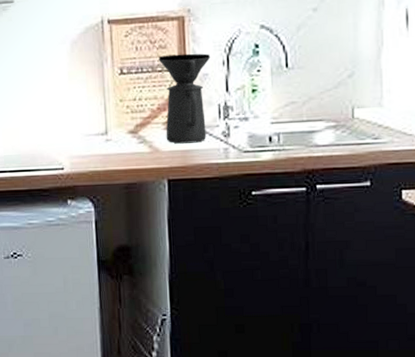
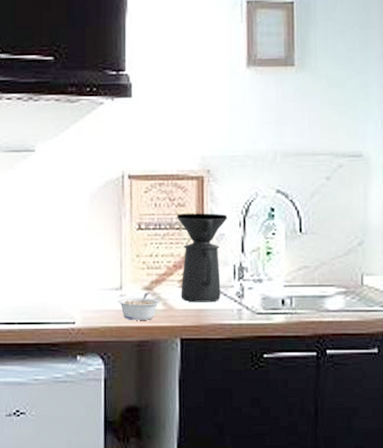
legume: none [103,136,146,164] -> present [117,293,160,320]

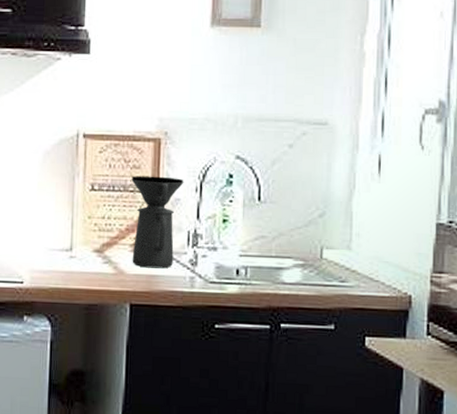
legume: present [117,293,160,320] -> none [67,255,111,284]

